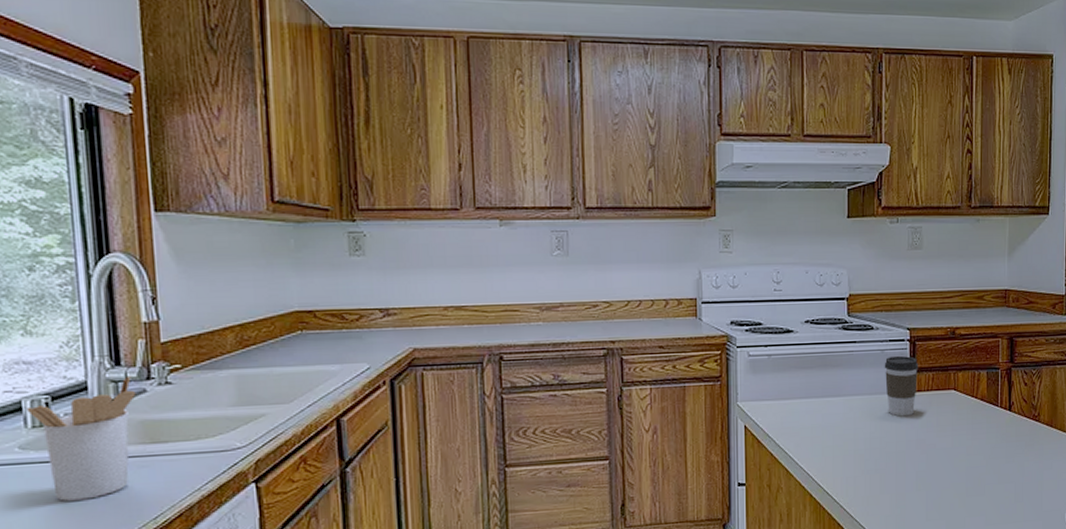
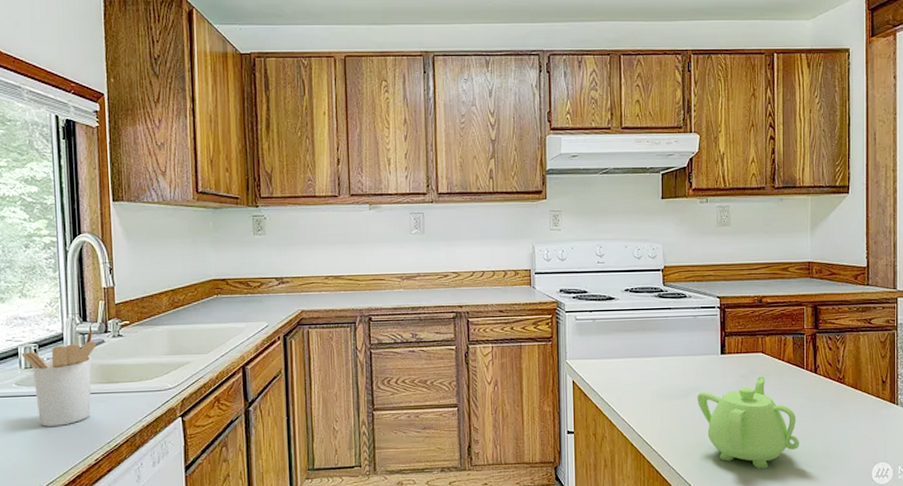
coffee cup: present [884,355,919,417] -> none [696,321,729,376]
teapot: none [884,414,992,517] -> present [697,375,799,469]

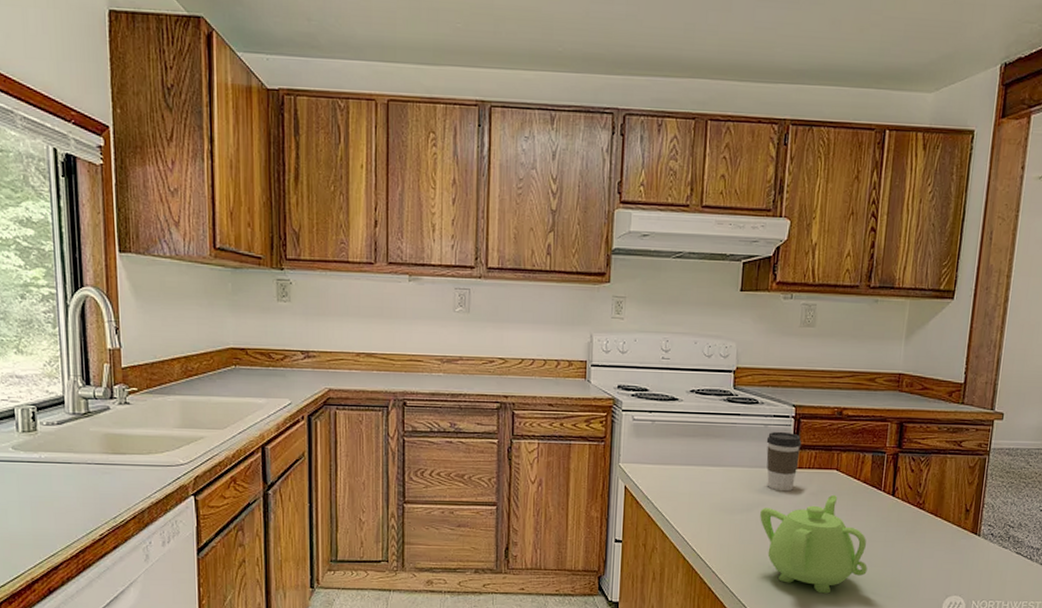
utensil holder: present [21,329,97,427] -> none [18,394,102,496]
coffee cup: none [696,321,729,376] -> present [766,431,802,492]

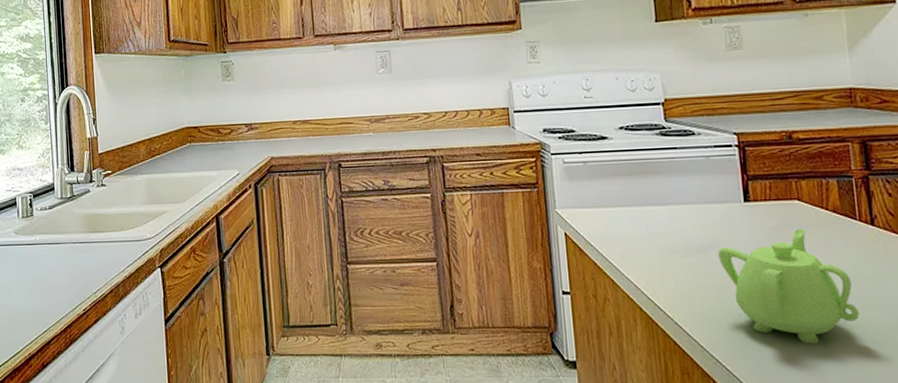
coffee cup: present [766,431,802,492] -> none [710,162,752,228]

